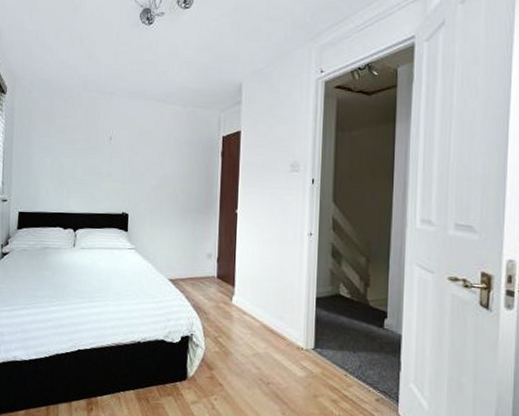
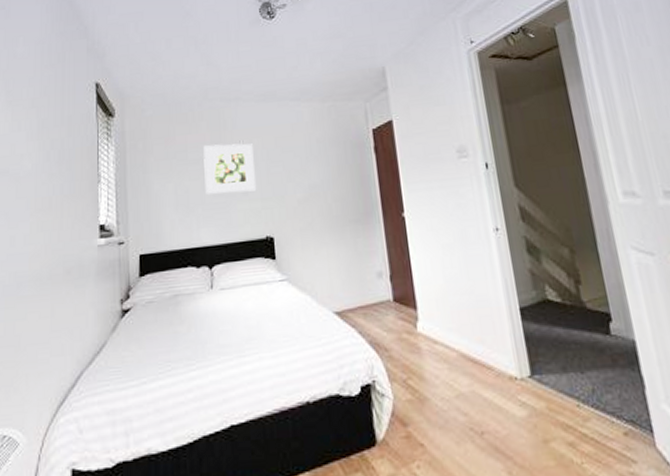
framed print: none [77,130,120,174] -> present [203,143,257,194]

